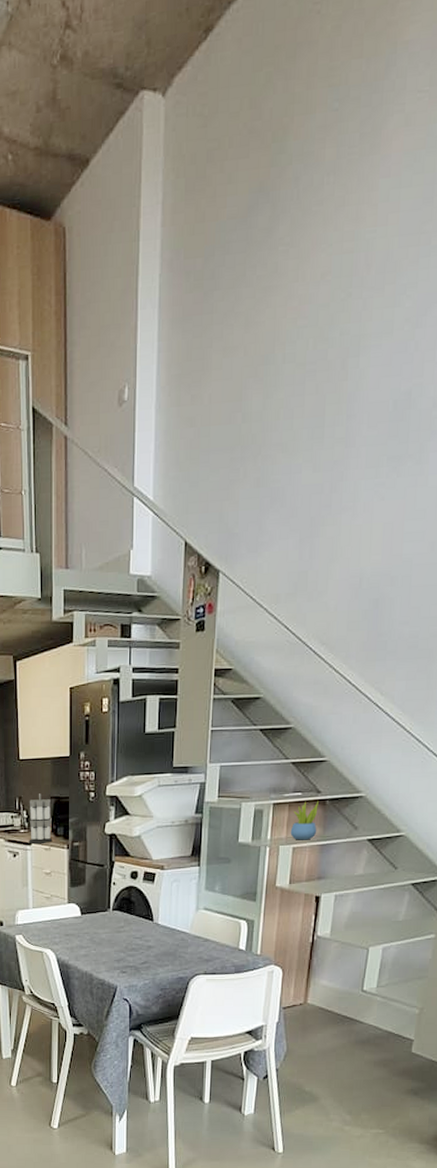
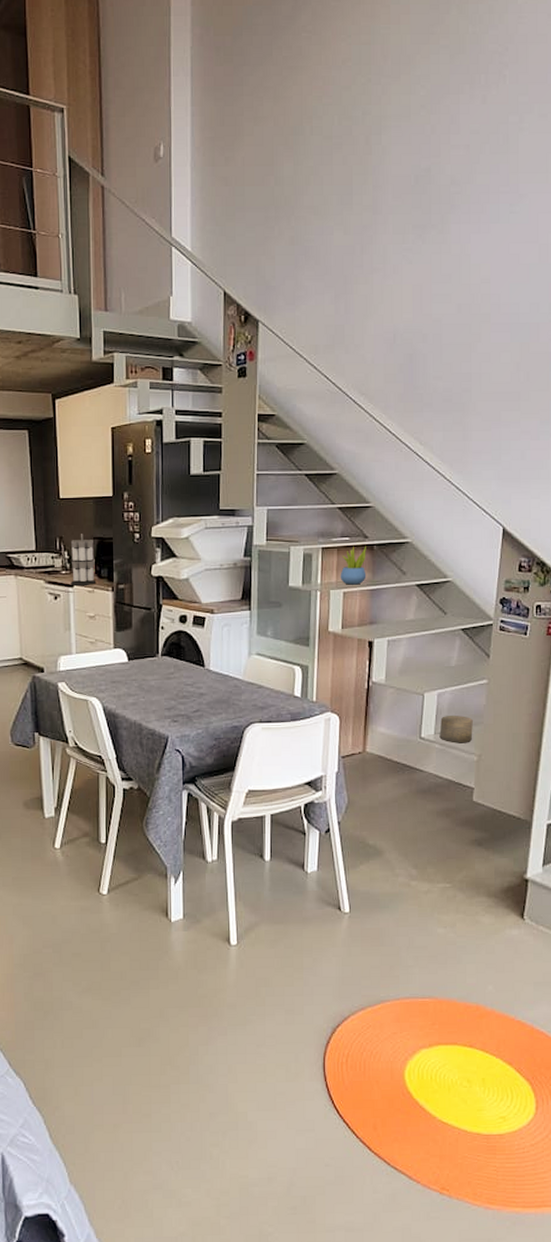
decorative box: none [381,970,417,997] -> present [439,716,473,744]

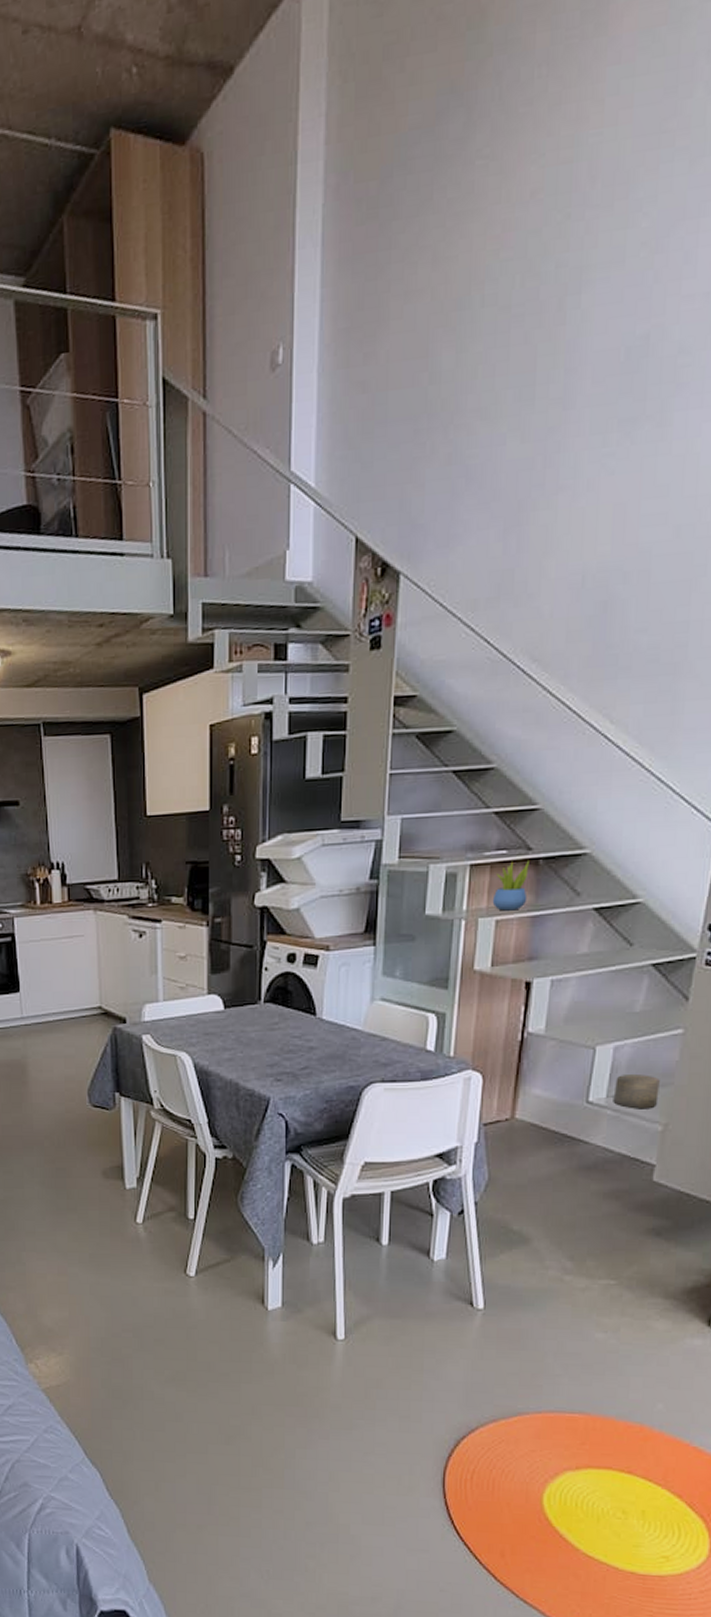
spice rack: present [70,534,97,585] -> none [158,858,189,920]

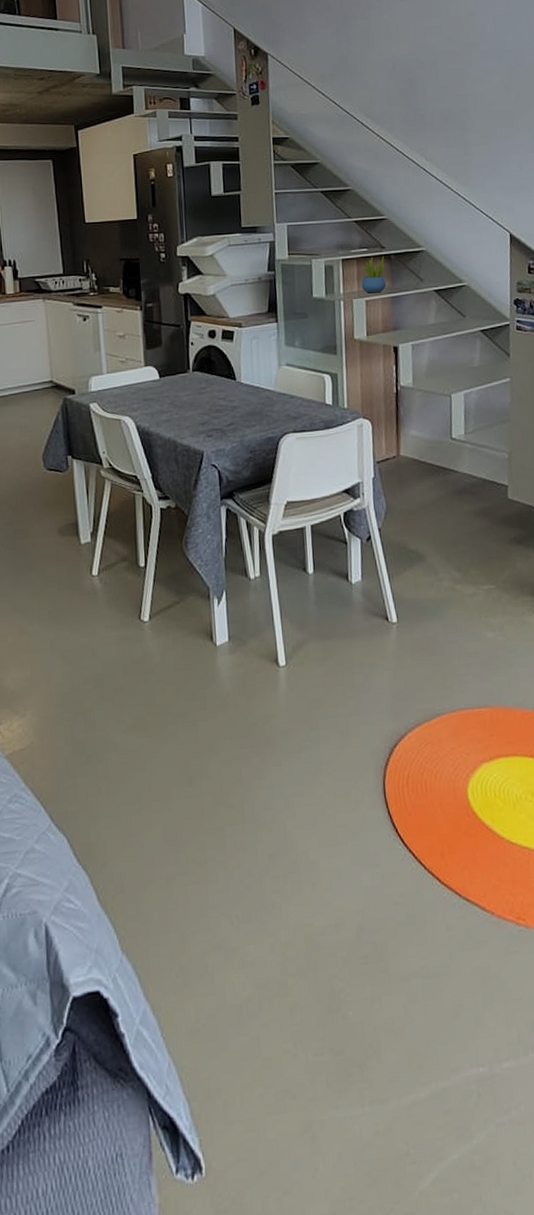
decorative box: present [613,1074,660,1109] -> none [469,414,502,442]

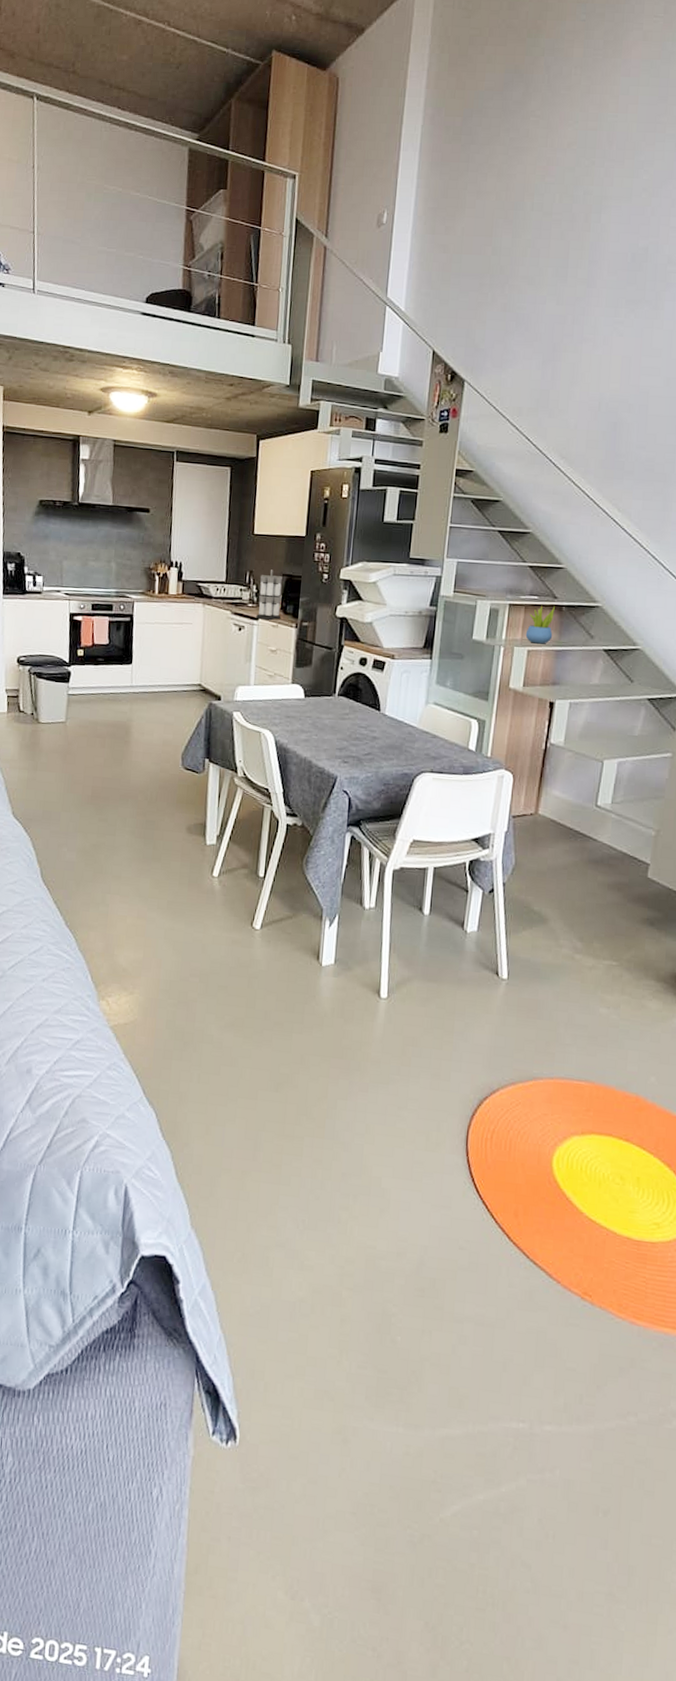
spice rack: none [97,256,125,306] -> present [256,570,282,620]

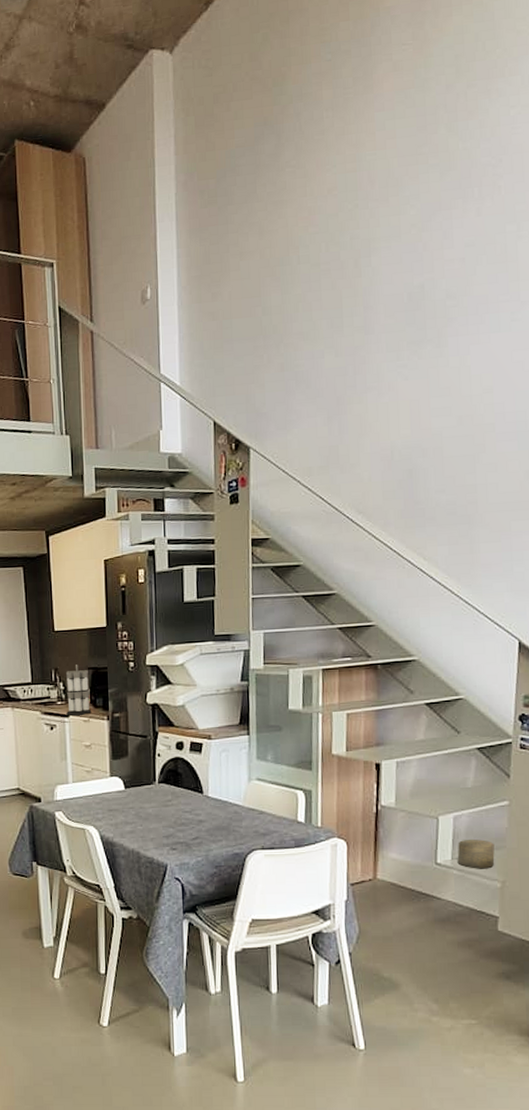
succulent plant: present [525,605,555,644] -> none [342,665,371,706]
decorative box: none [616,786,653,817] -> present [457,839,495,869]

